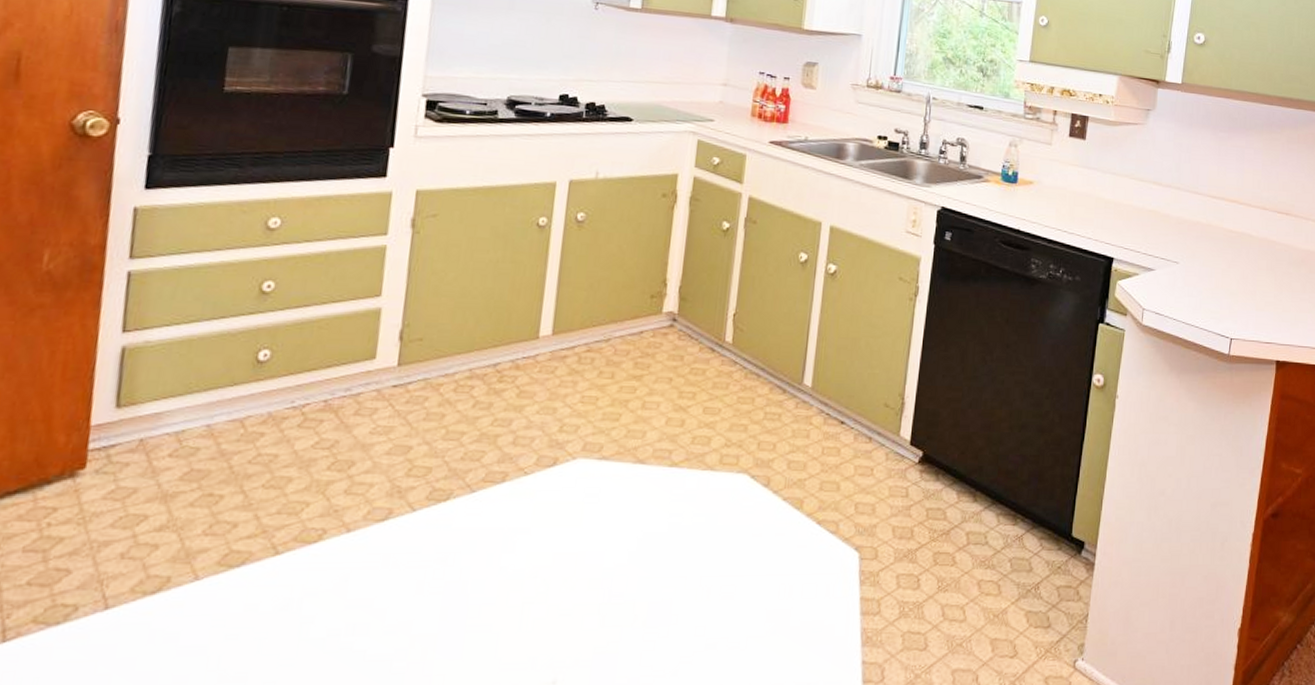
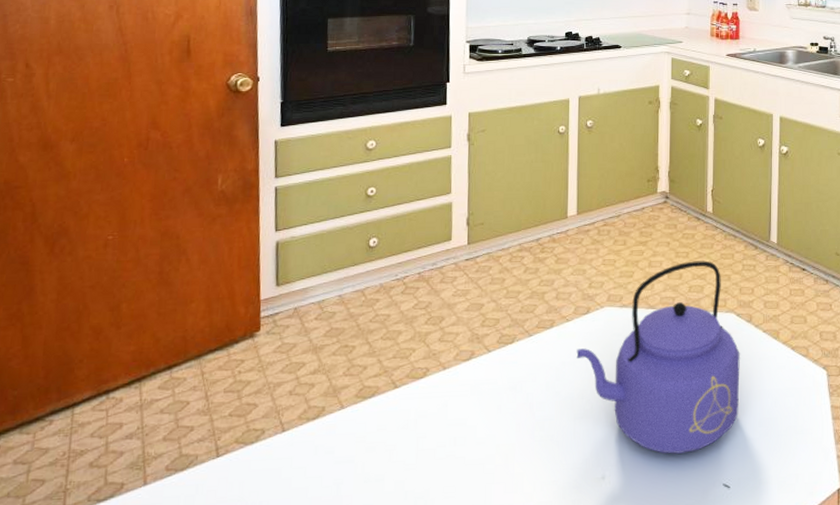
kettle: none [533,404,751,655] -> present [576,260,740,455]

